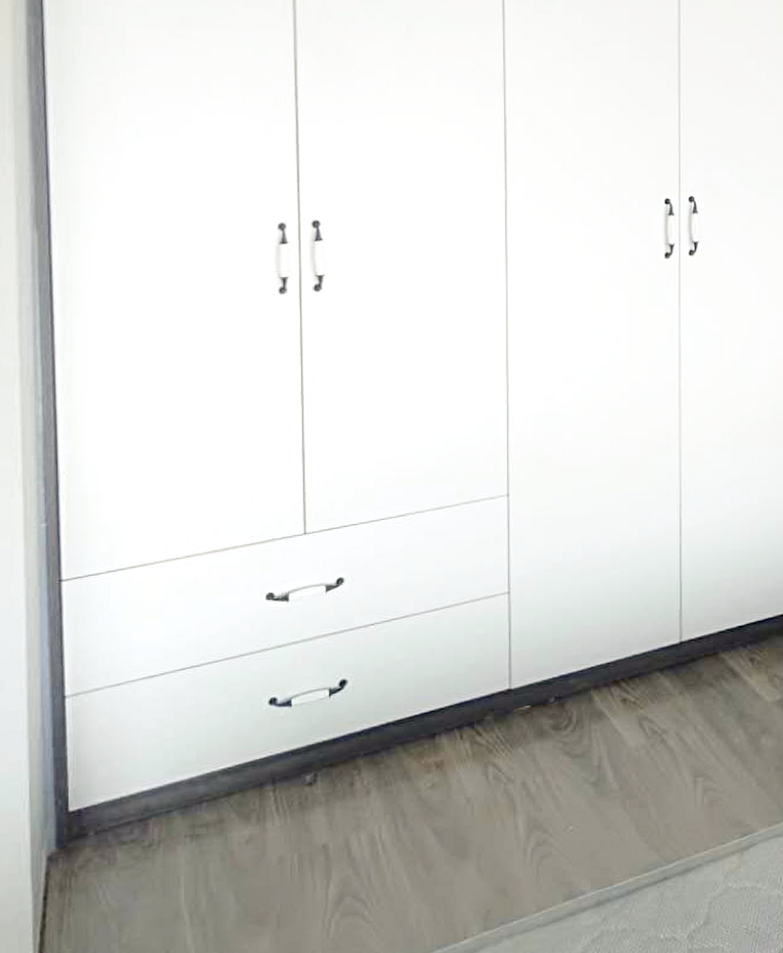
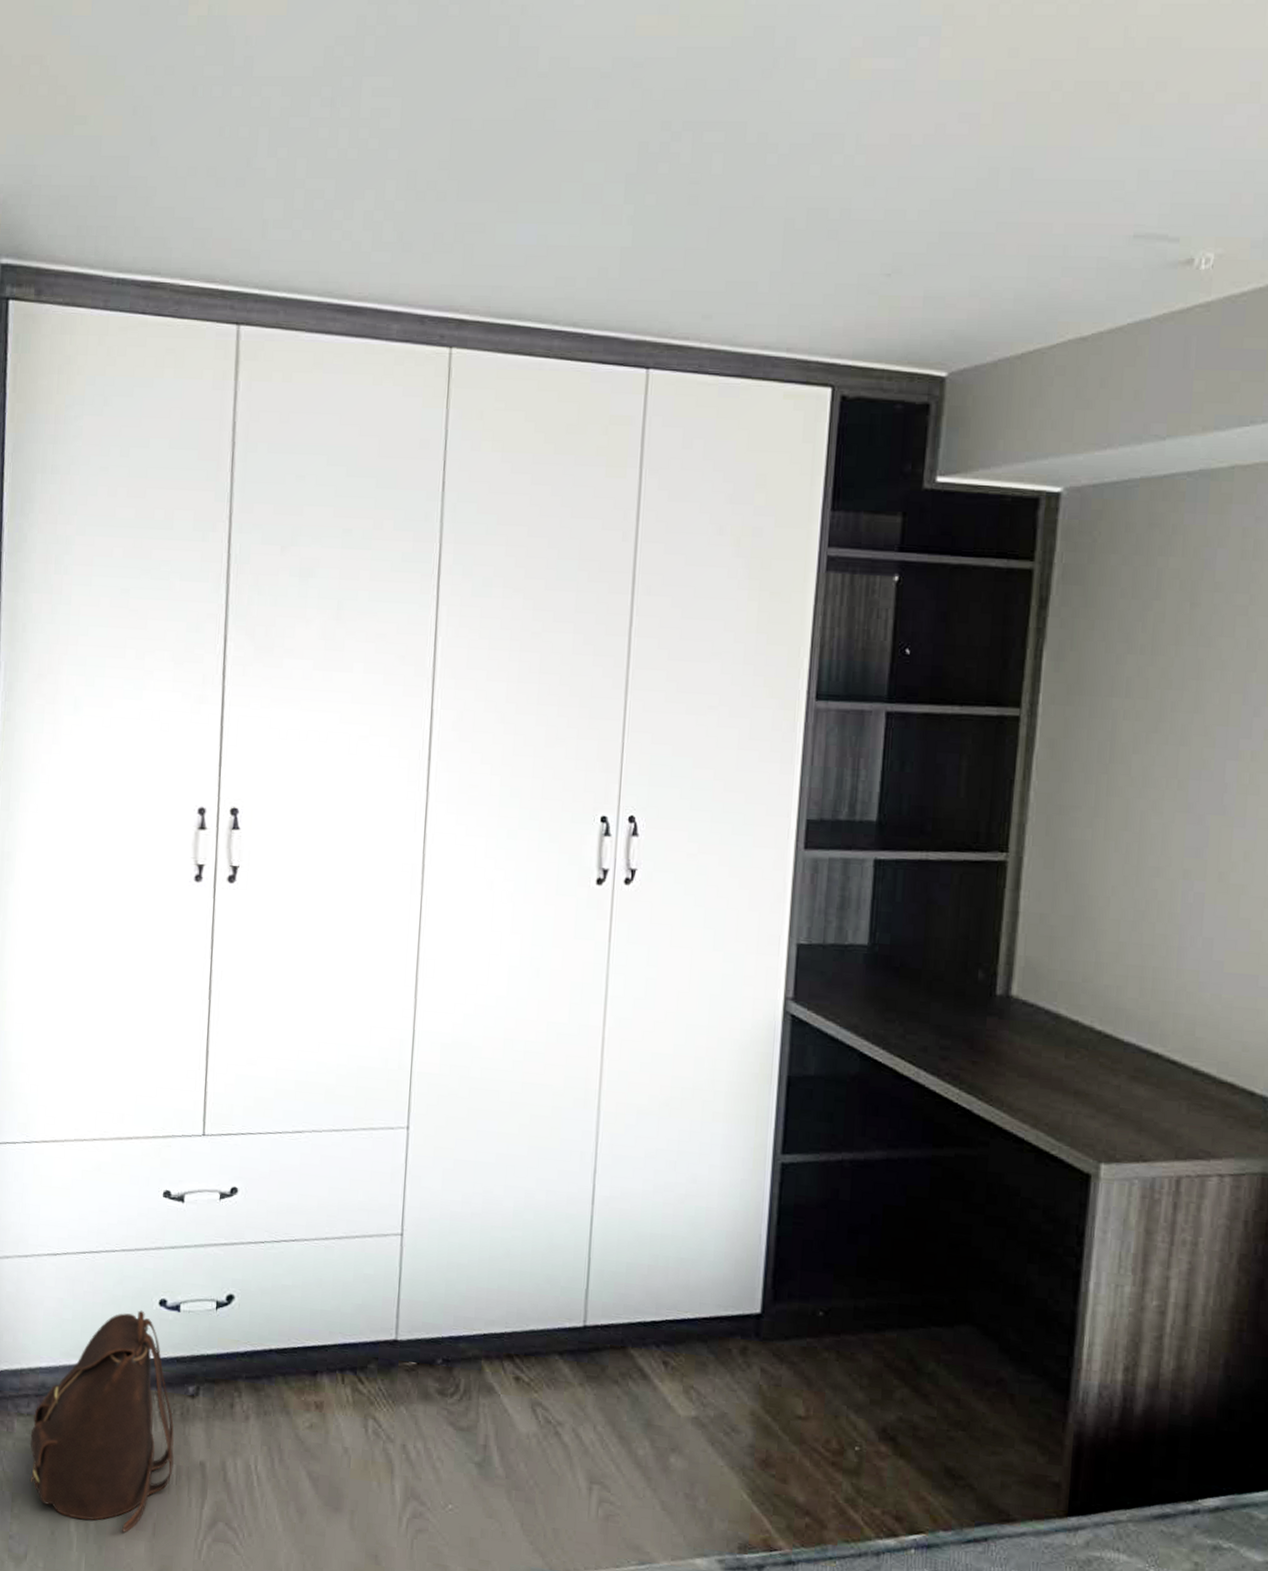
backpack: none [135,713,295,932] -> present [30,1310,174,1533]

